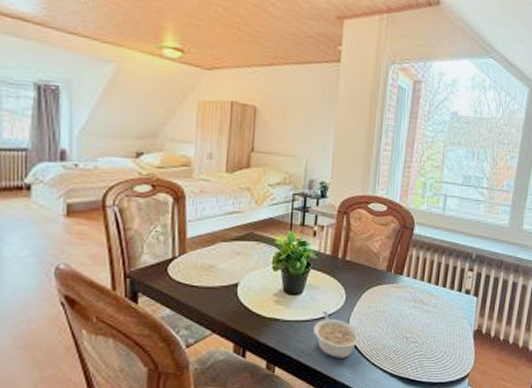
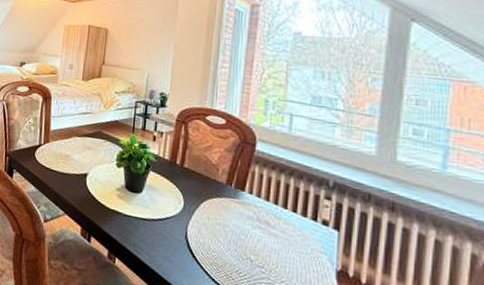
legume: present [313,311,361,358] -> none [152,213,200,266]

